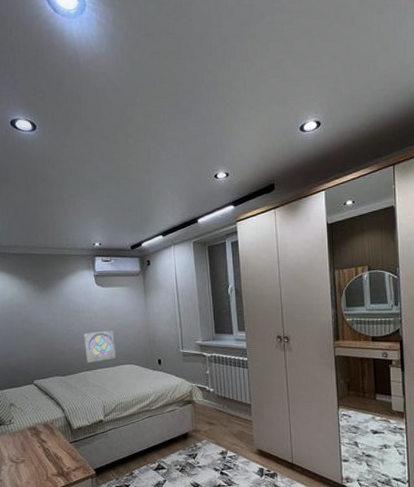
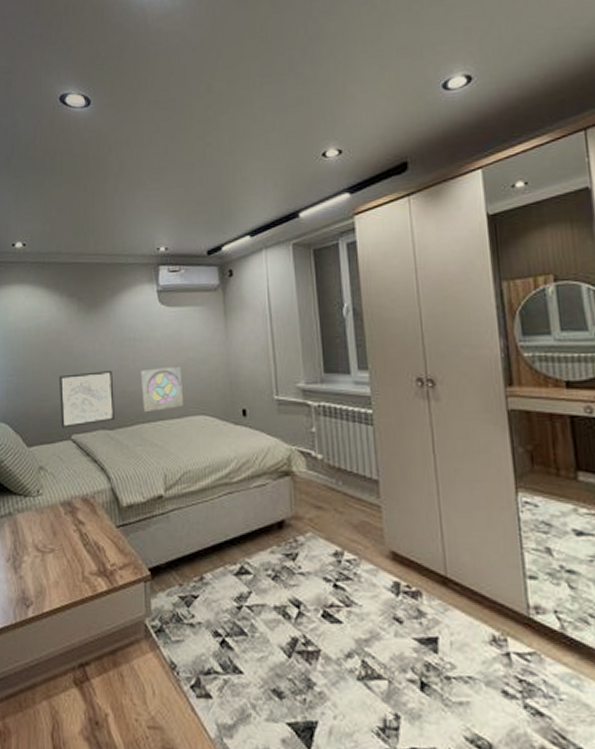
wall art: none [21,334,65,376] -> present [58,371,114,428]

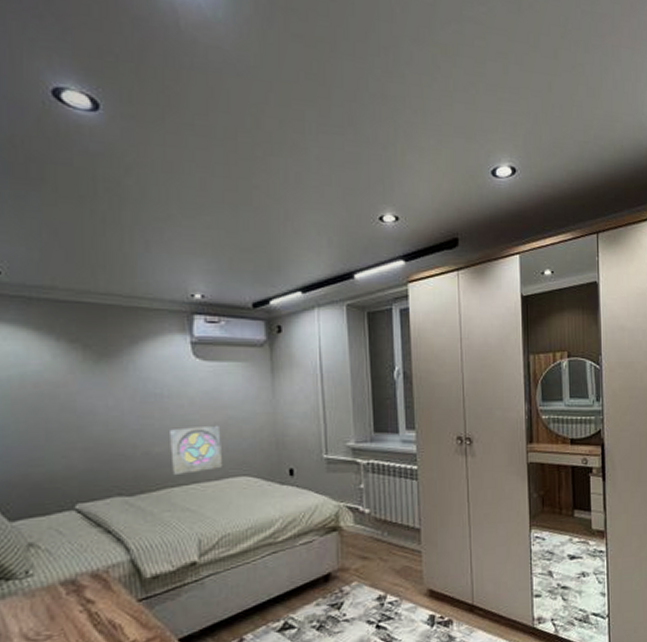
wall art: present [58,371,114,428] -> none [55,430,135,497]

